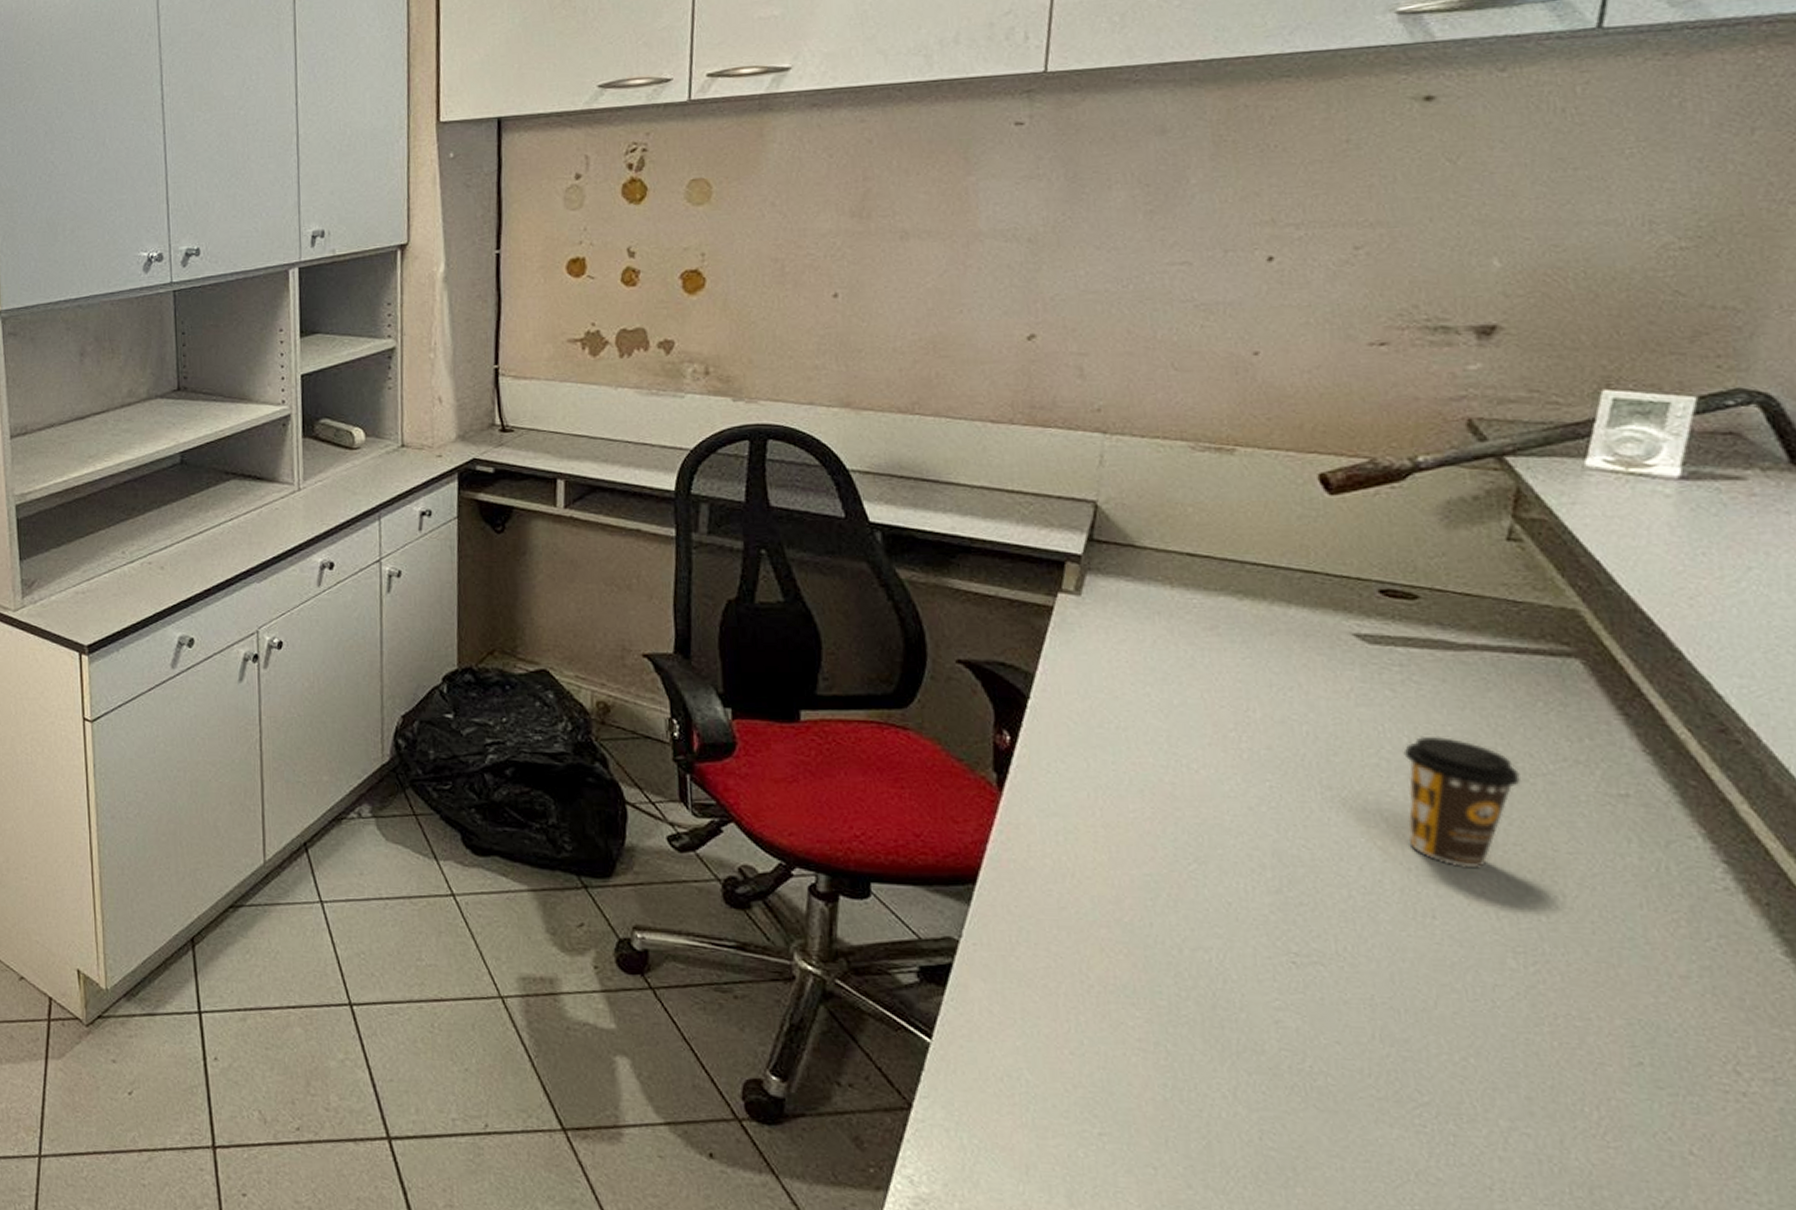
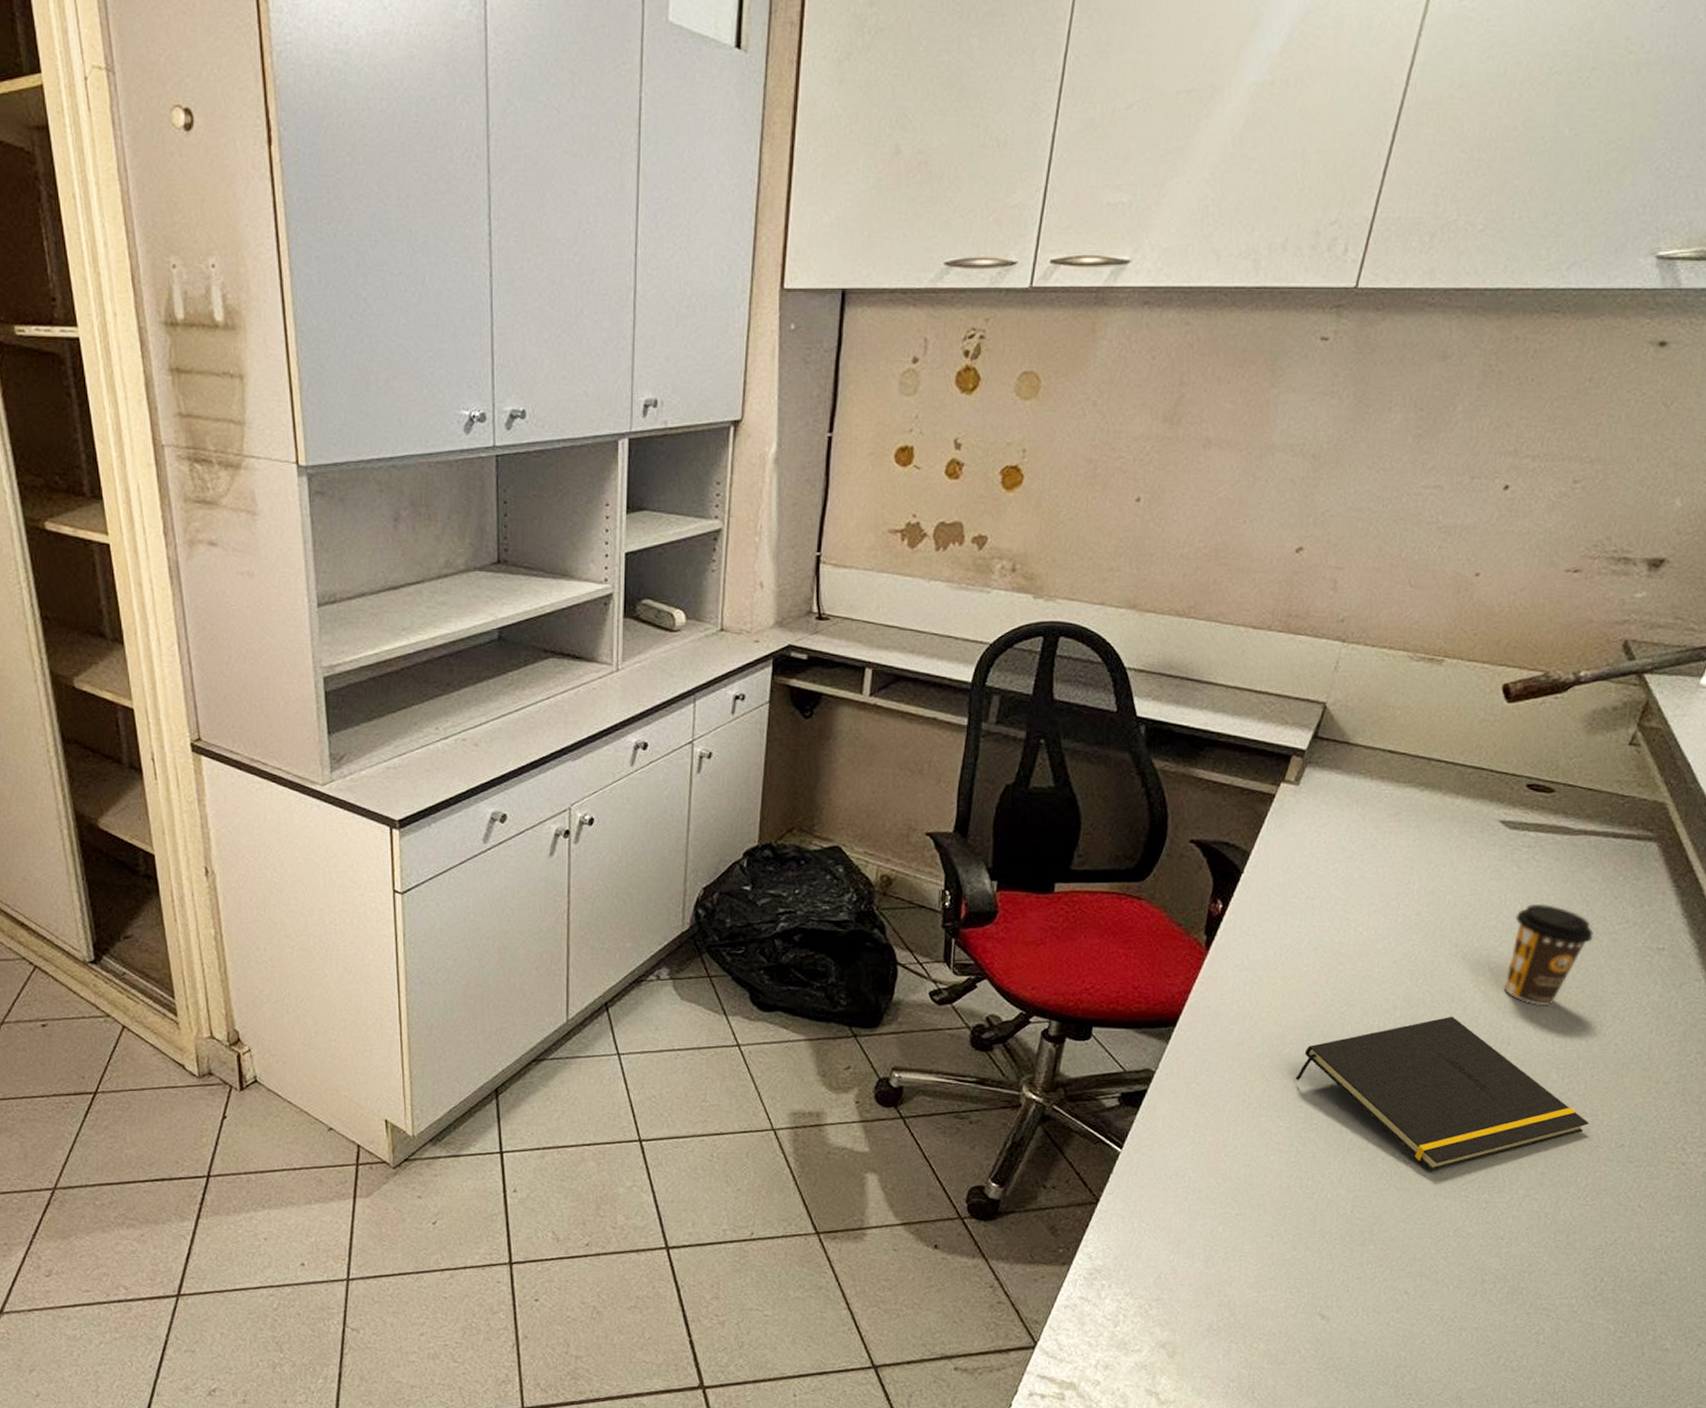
notepad: none [1146,878,1581,1088] -> present [1295,1016,1589,1171]

